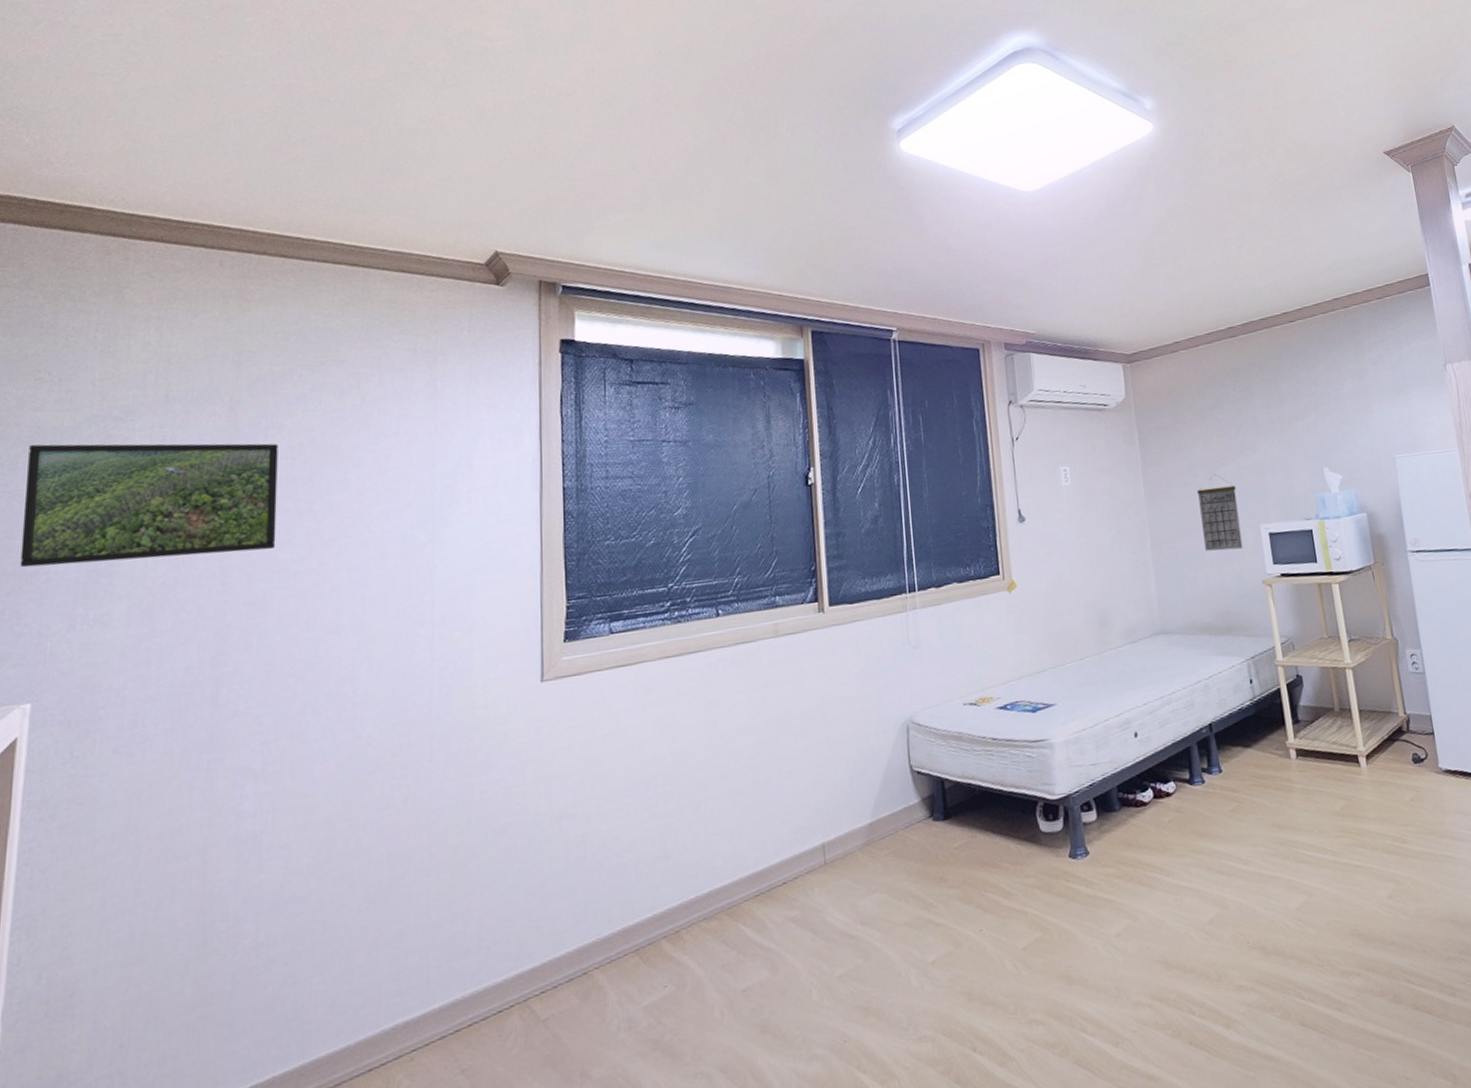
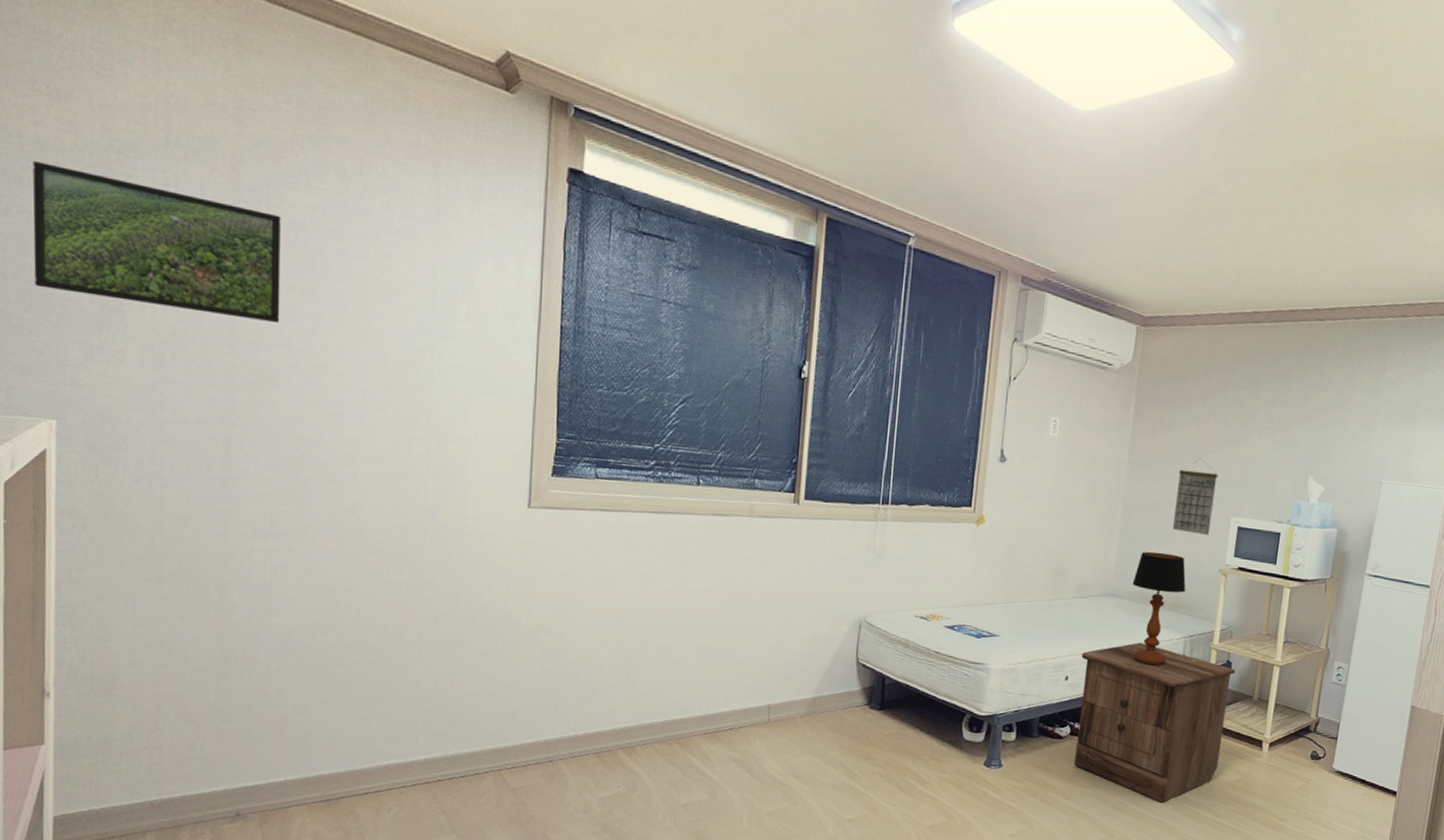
nightstand: none [1145,676,1320,854] -> present [1074,642,1236,803]
table lamp: none [1179,575,1235,700] -> present [1132,551,1186,666]

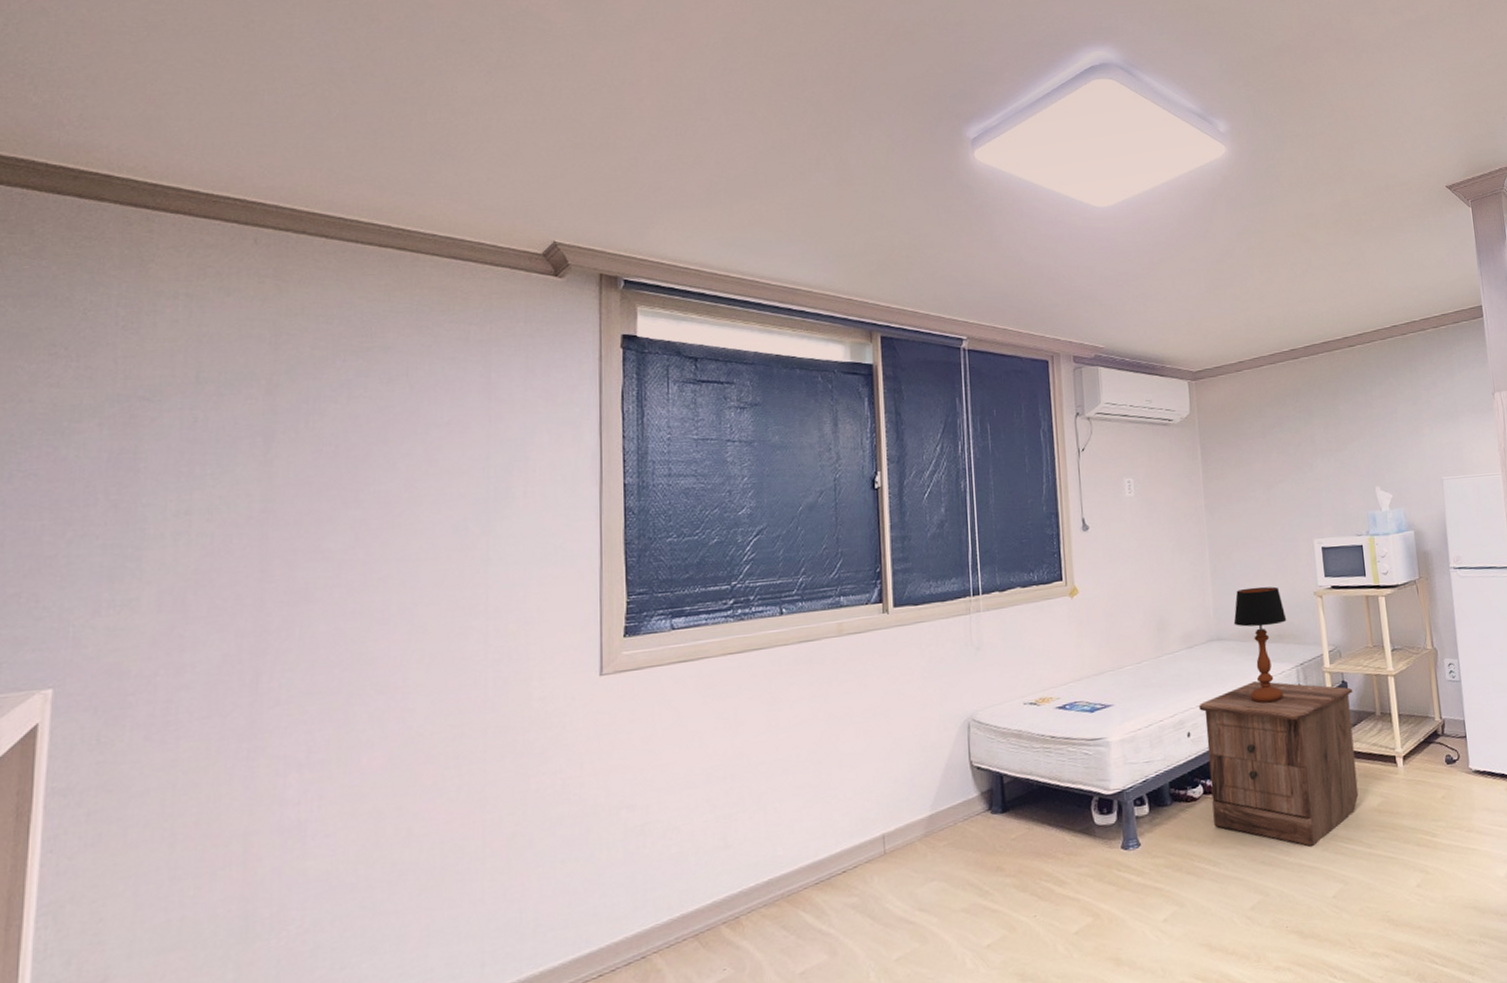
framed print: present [33,160,281,324] -> none [37,422,320,550]
calendar: present [1173,459,1218,535] -> none [1255,490,1297,563]

